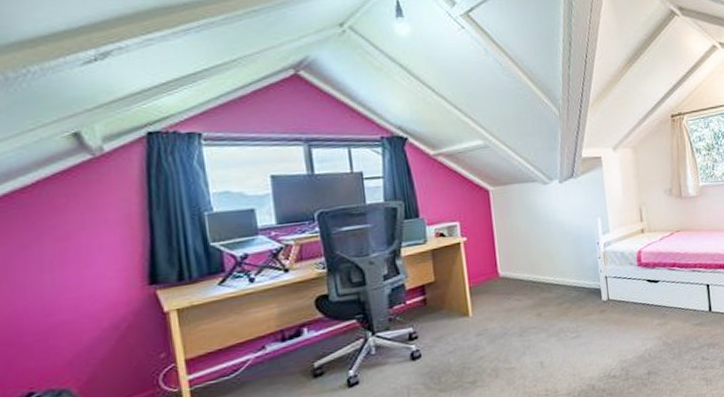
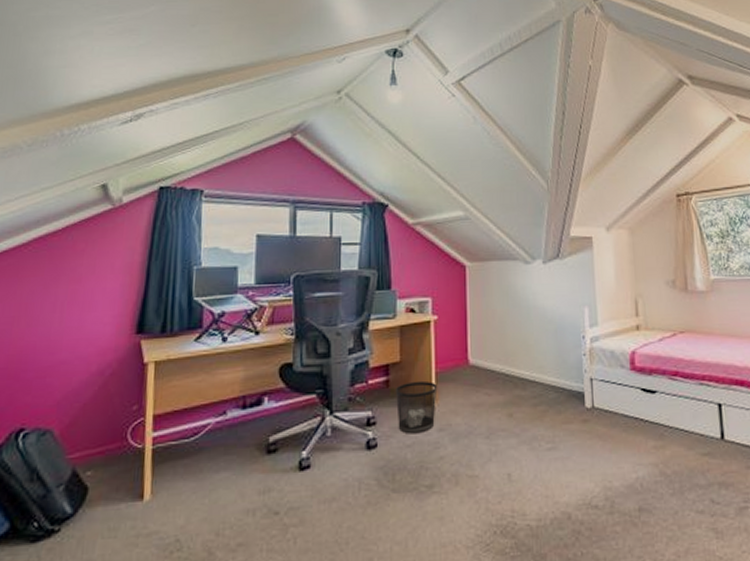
waste bin: none [432,295,473,342] -> present [395,380,438,434]

